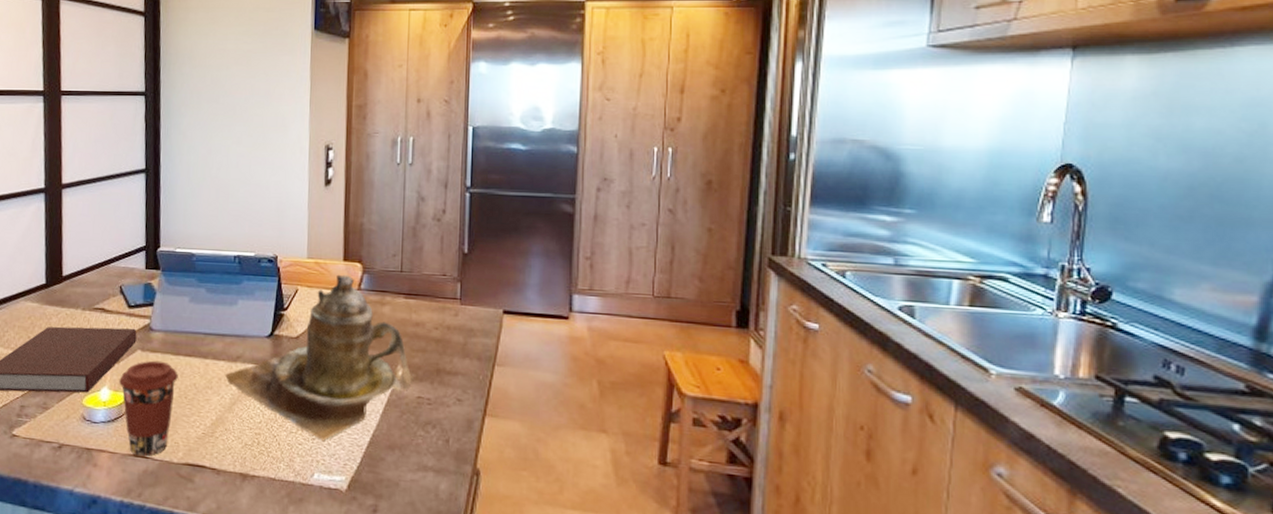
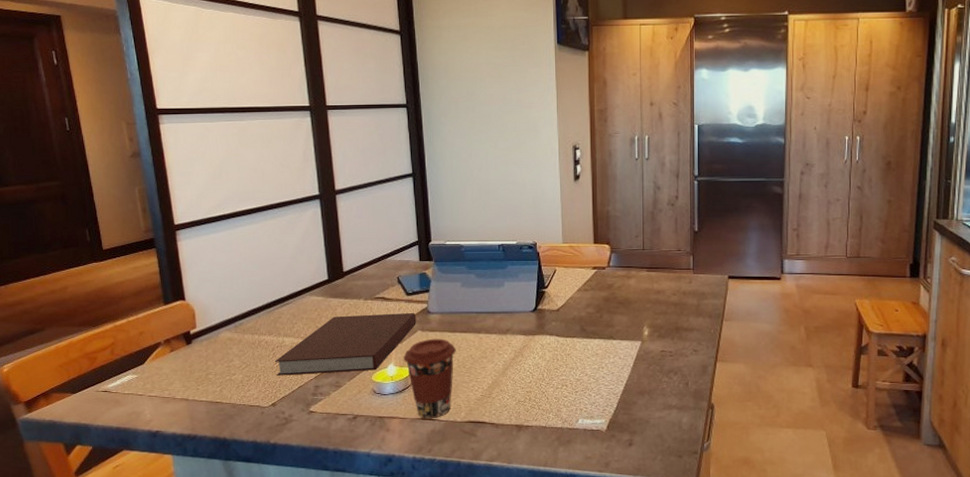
teapot: present [224,274,413,441] -> none [496,255,657,392]

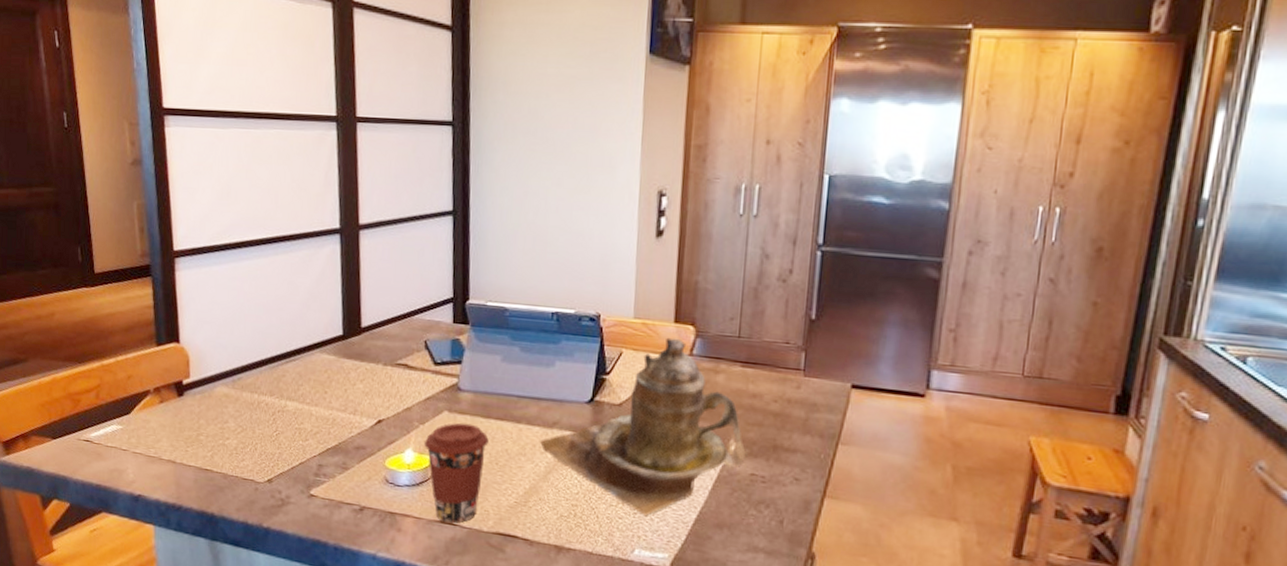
notebook: present [275,312,416,376] -> none [275,382,444,455]
teapot: none [496,255,657,392] -> present [539,337,747,516]

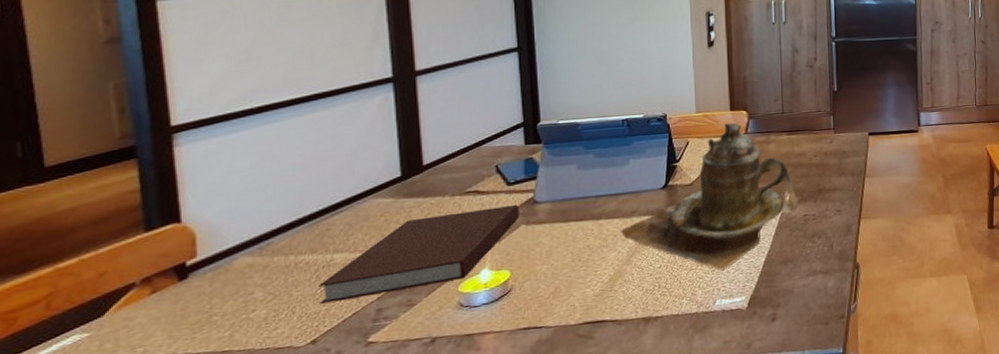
notebook: none [275,382,444,455] -> present [319,204,519,304]
coffee cup: present [424,422,489,524] -> none [502,230,570,329]

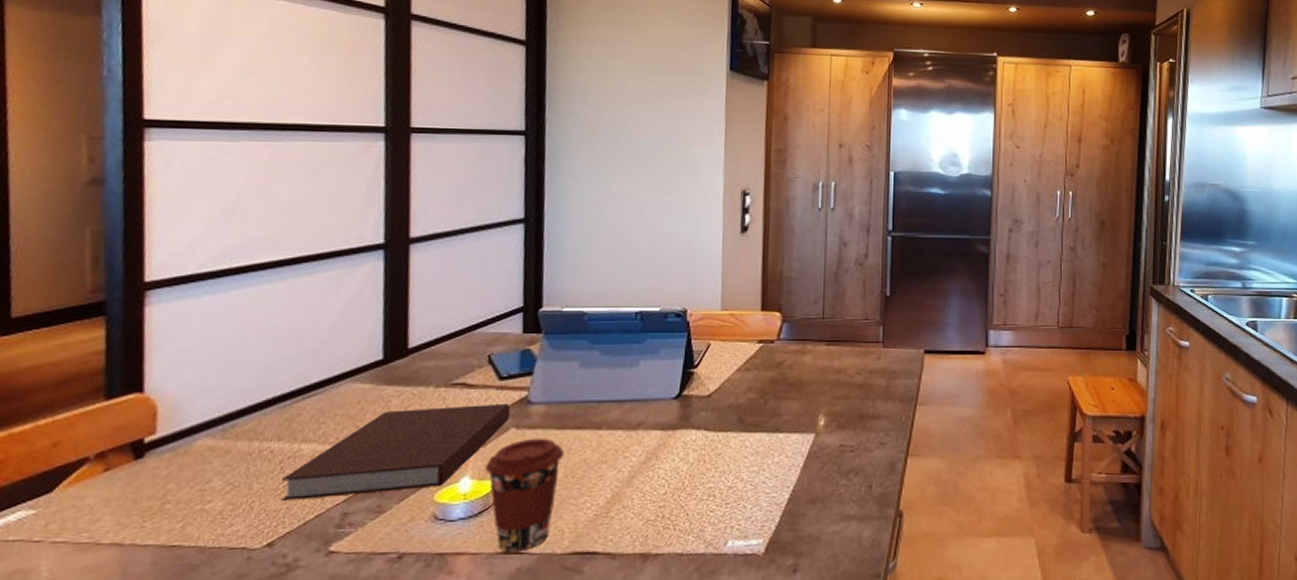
coffee cup: none [502,230,570,329] -> present [485,438,564,553]
teapot: present [620,122,799,270] -> none [622,325,836,504]

